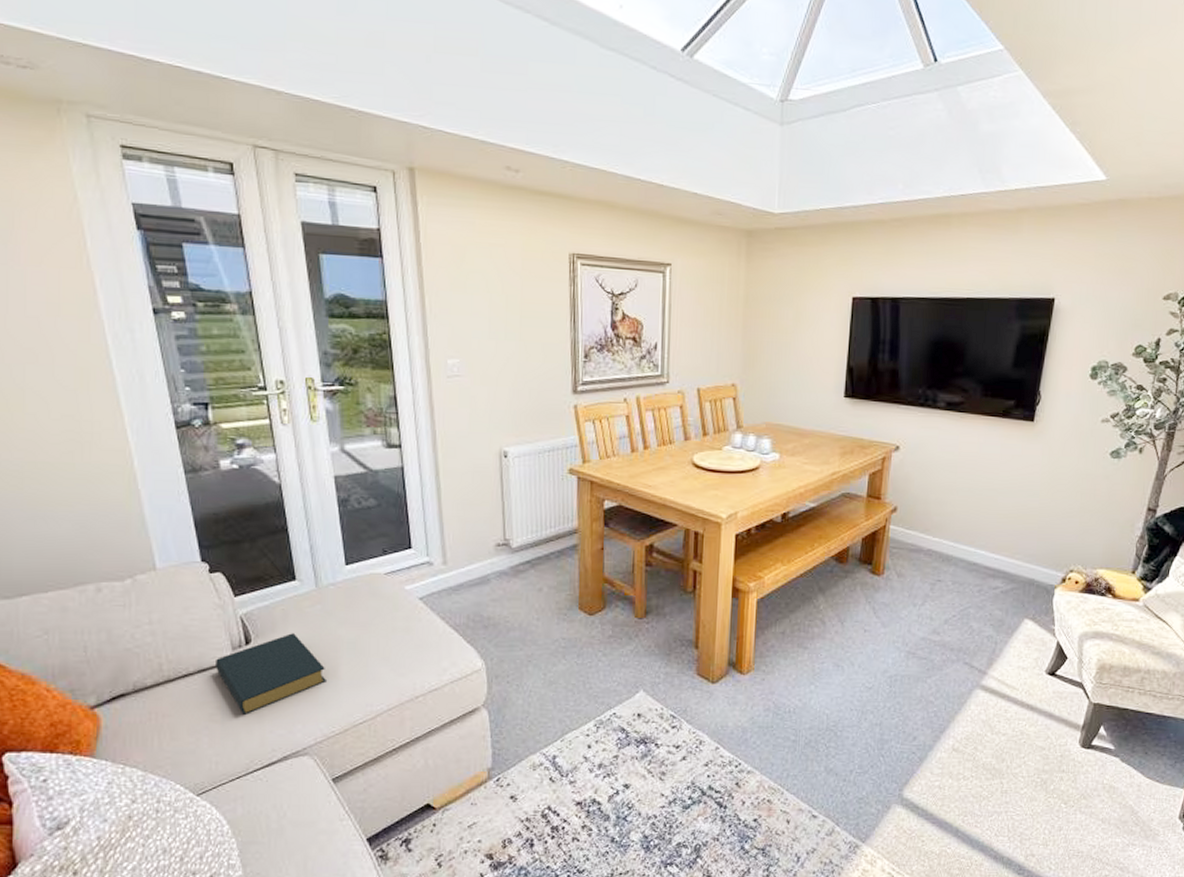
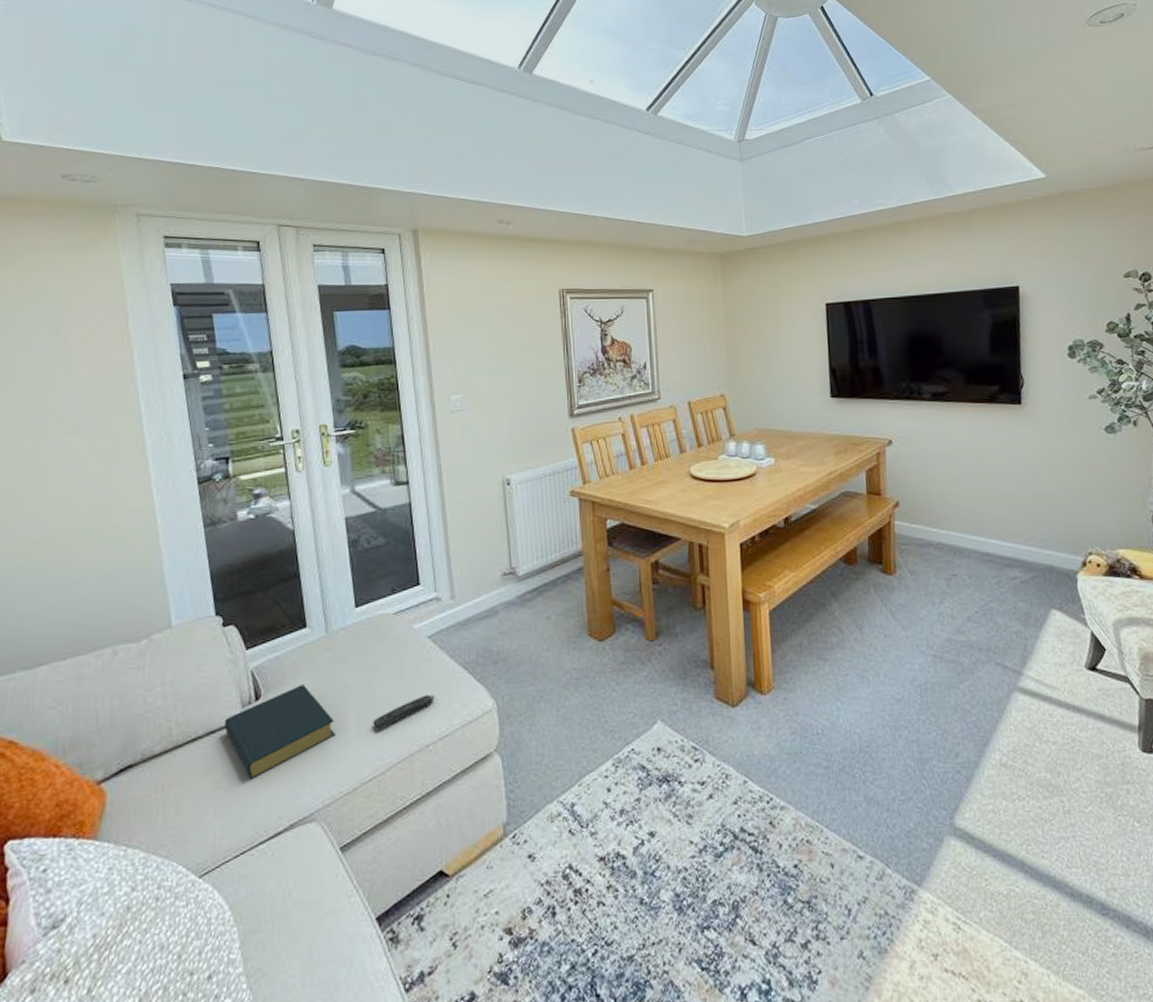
remote control: none [364,651,425,680] -> present [373,694,435,731]

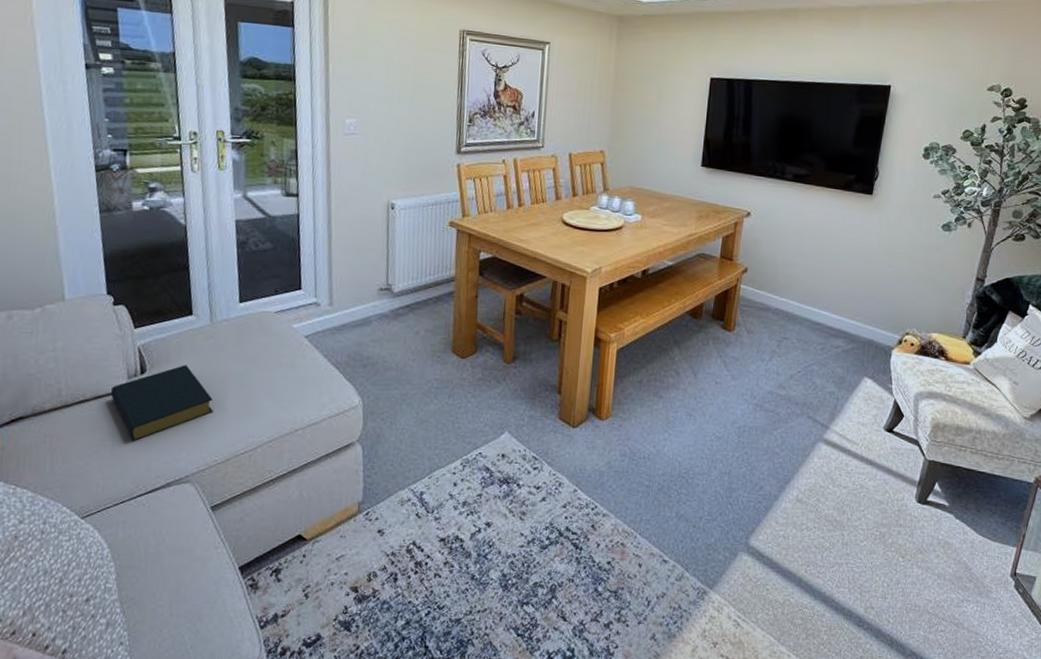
remote control: present [373,694,435,731] -> none [248,386,307,413]

